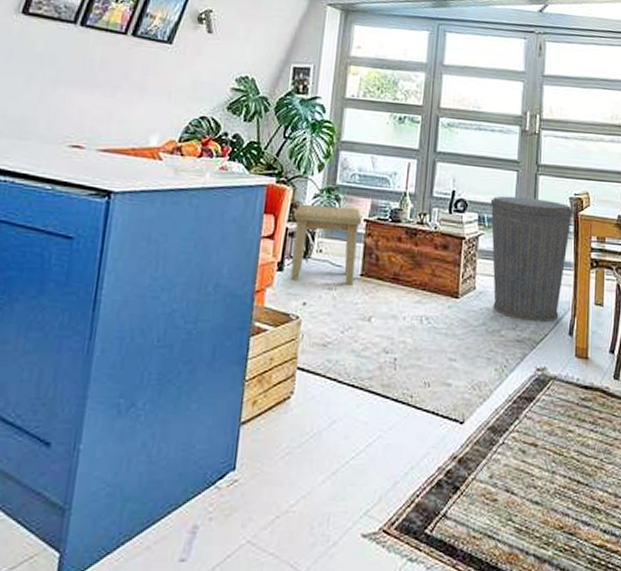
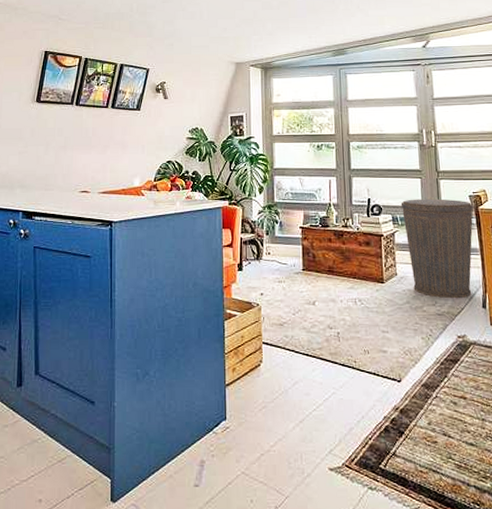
side table: present [290,203,362,285] -> none [245,218,298,278]

